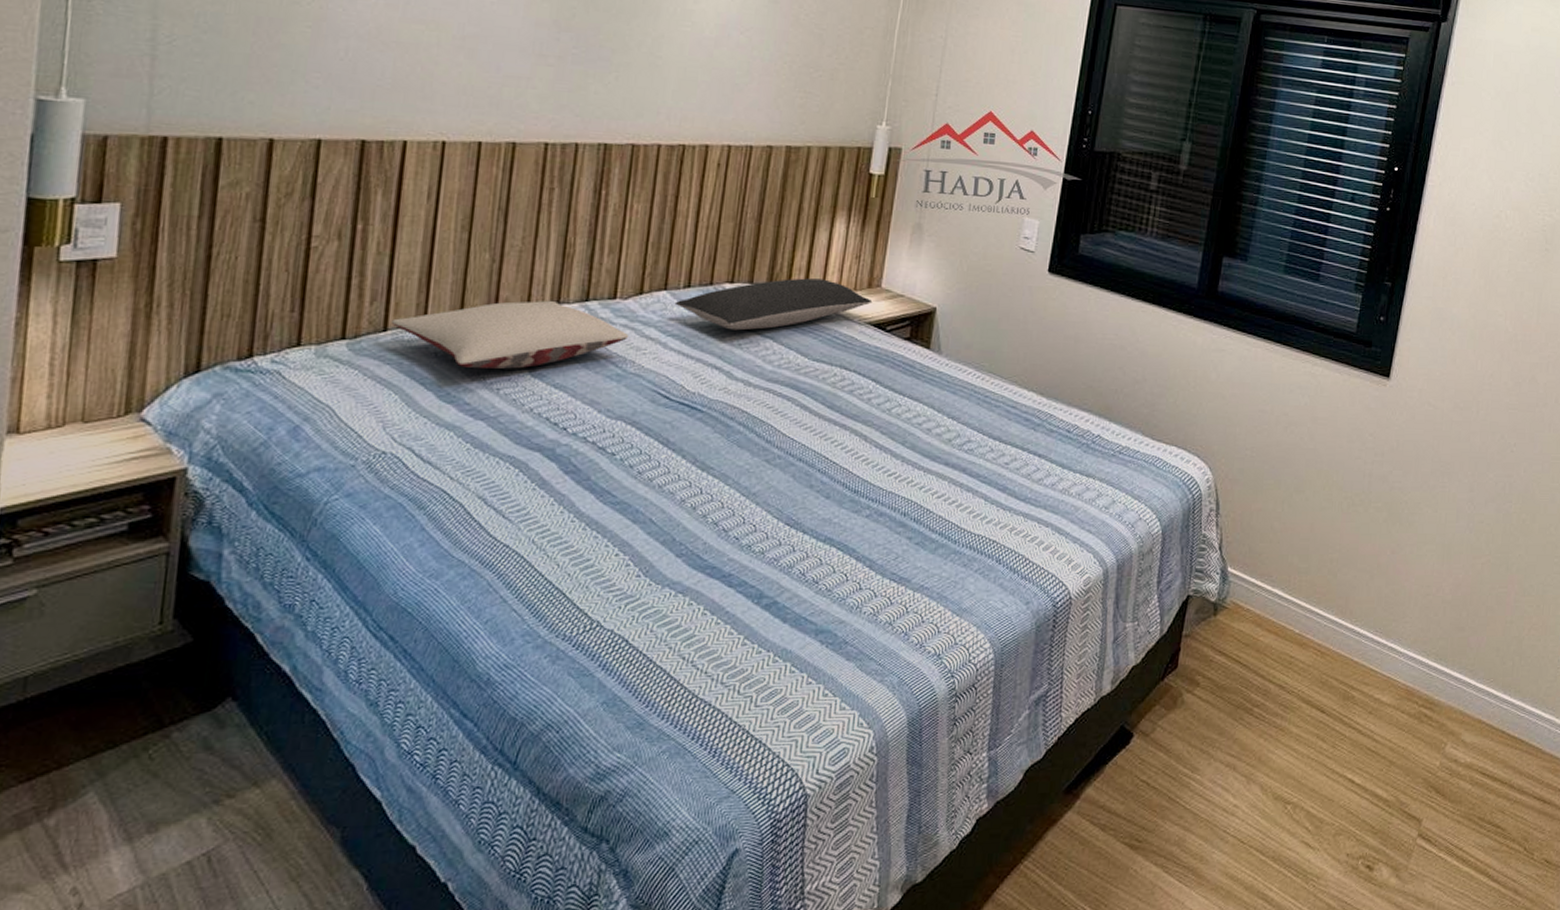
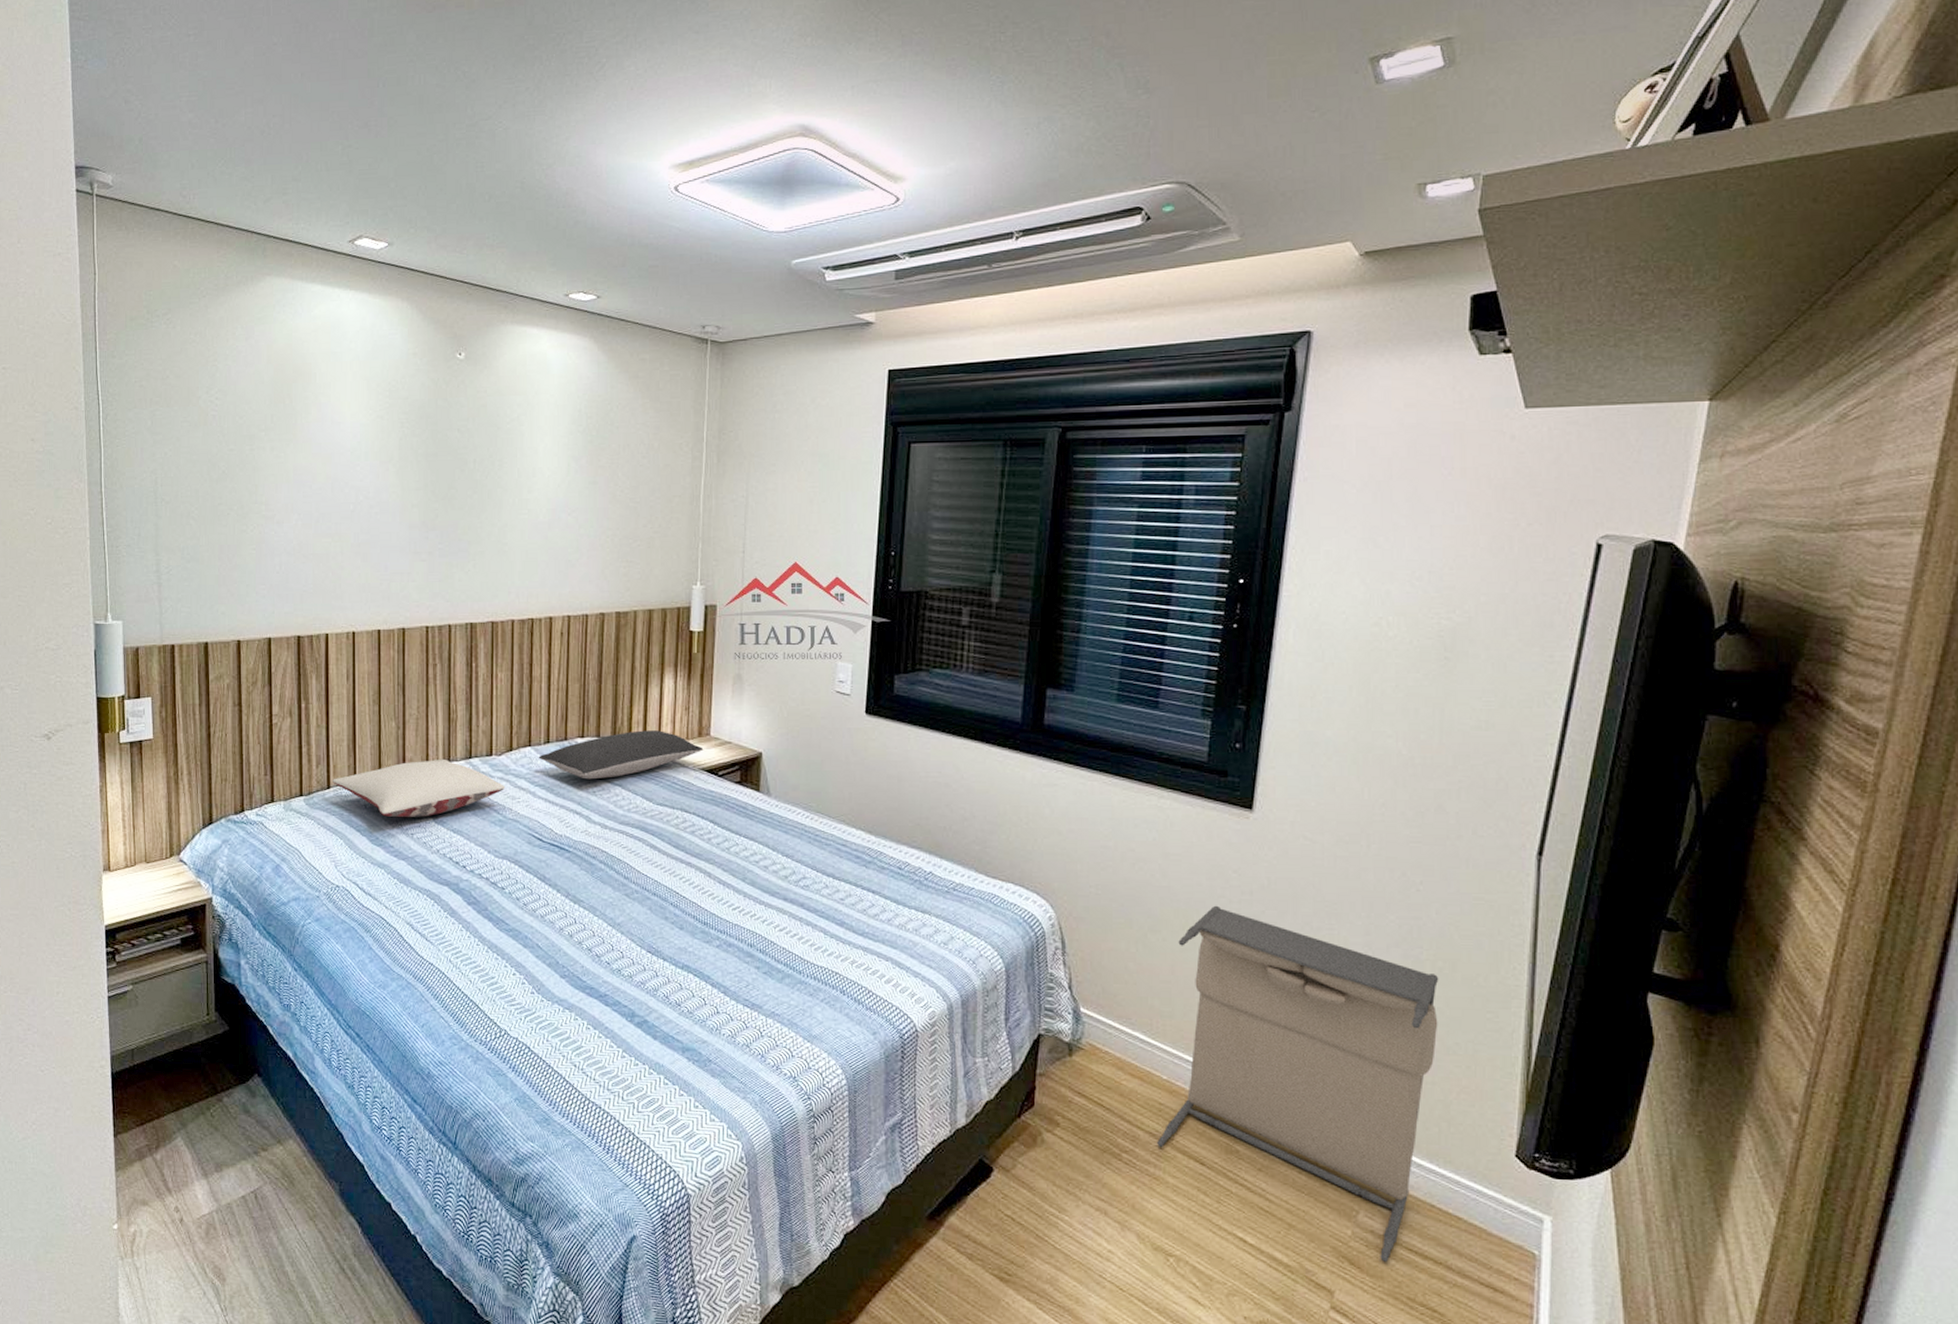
laundry hamper: none [1285,466,1522,787] -> present [1157,905,1439,1262]

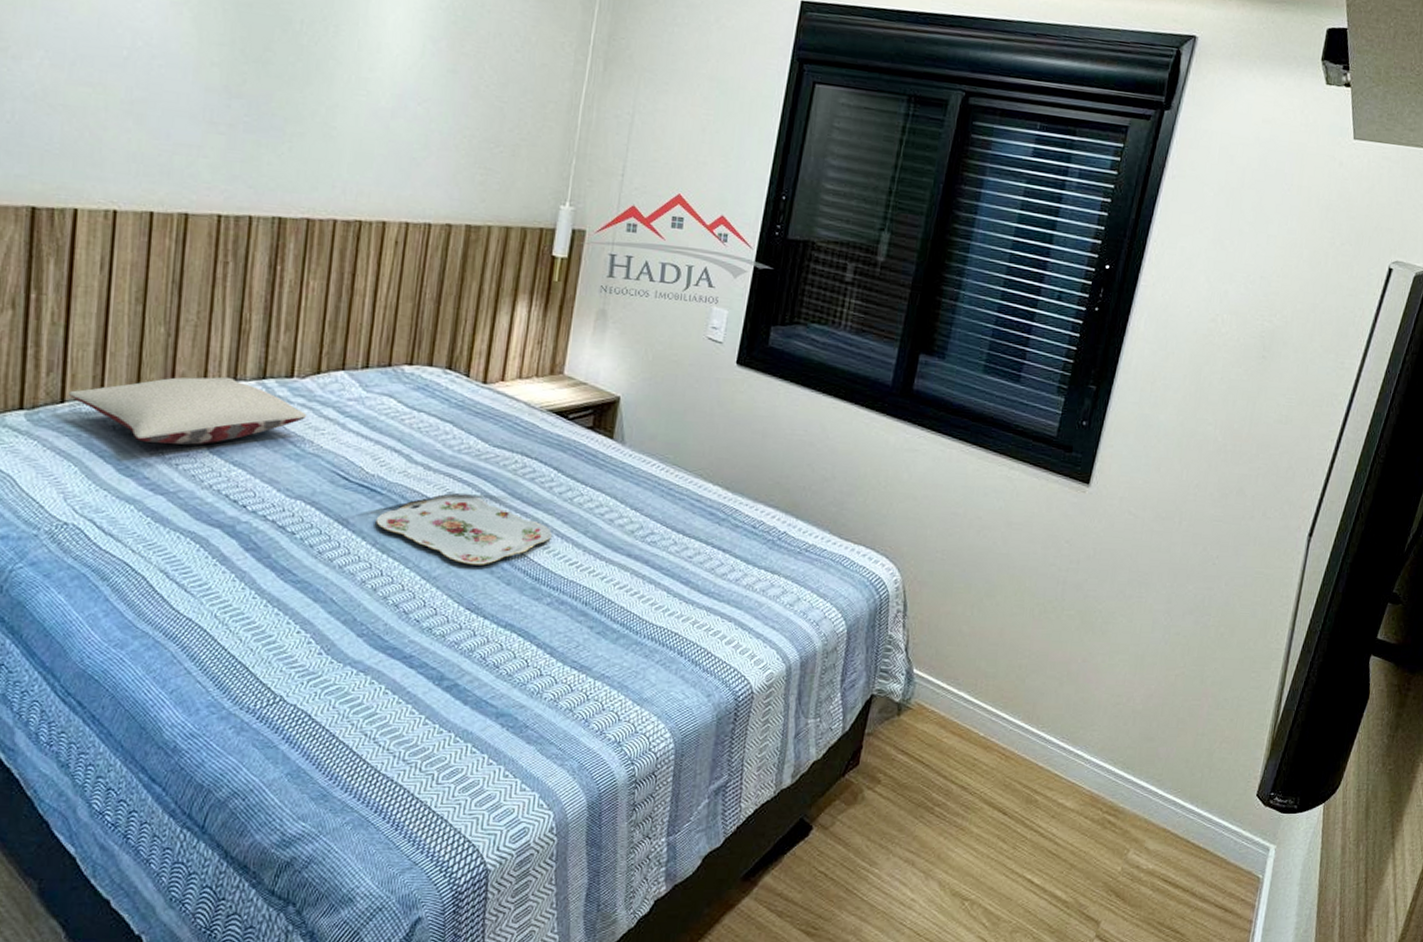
pillow: present [538,730,703,780] -> none [352,362,554,414]
serving tray: none [567,848,714,912] -> present [376,494,552,565]
laundry hamper: present [1157,905,1439,1262] -> none [967,573,1220,893]

